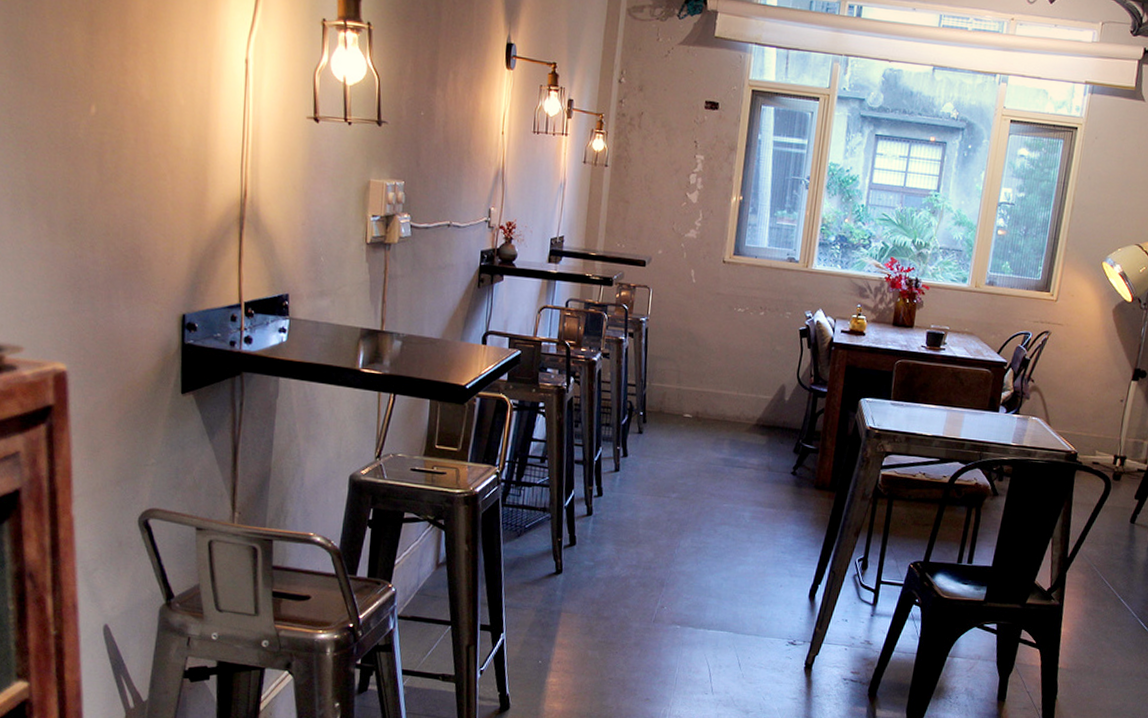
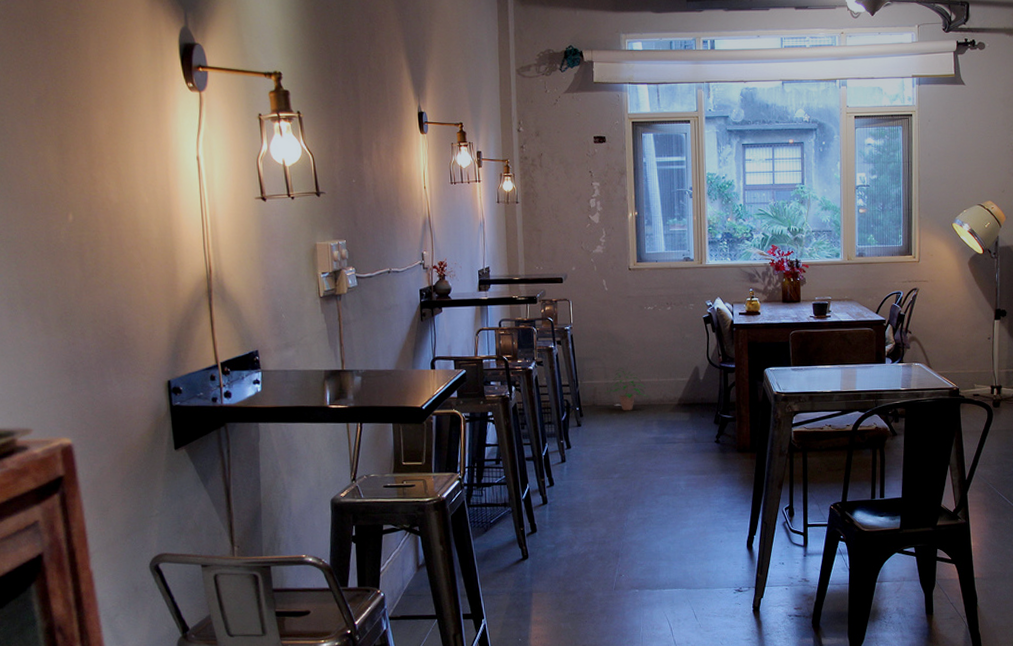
potted plant: none [675,373,725,424] -> present [605,368,649,411]

